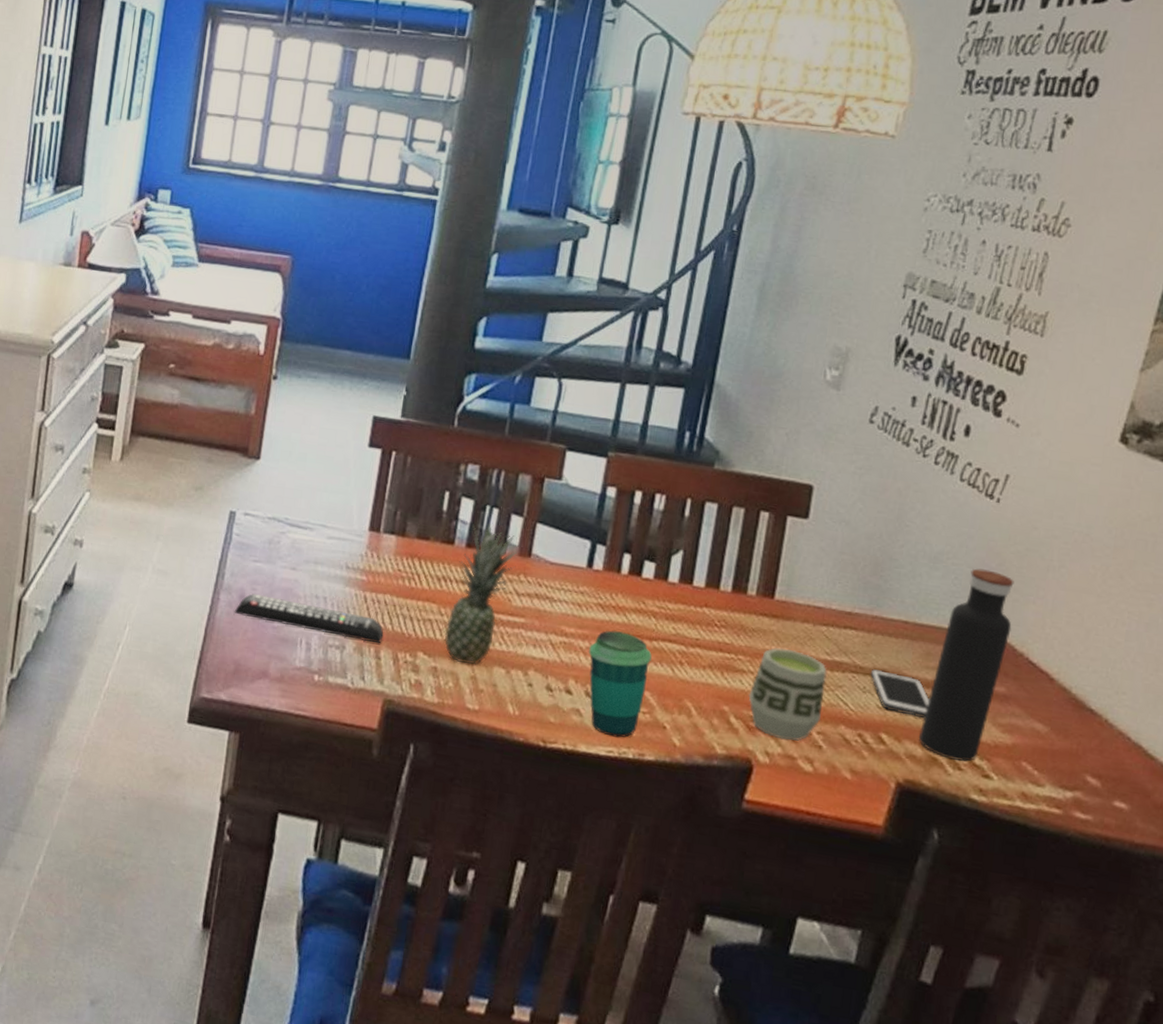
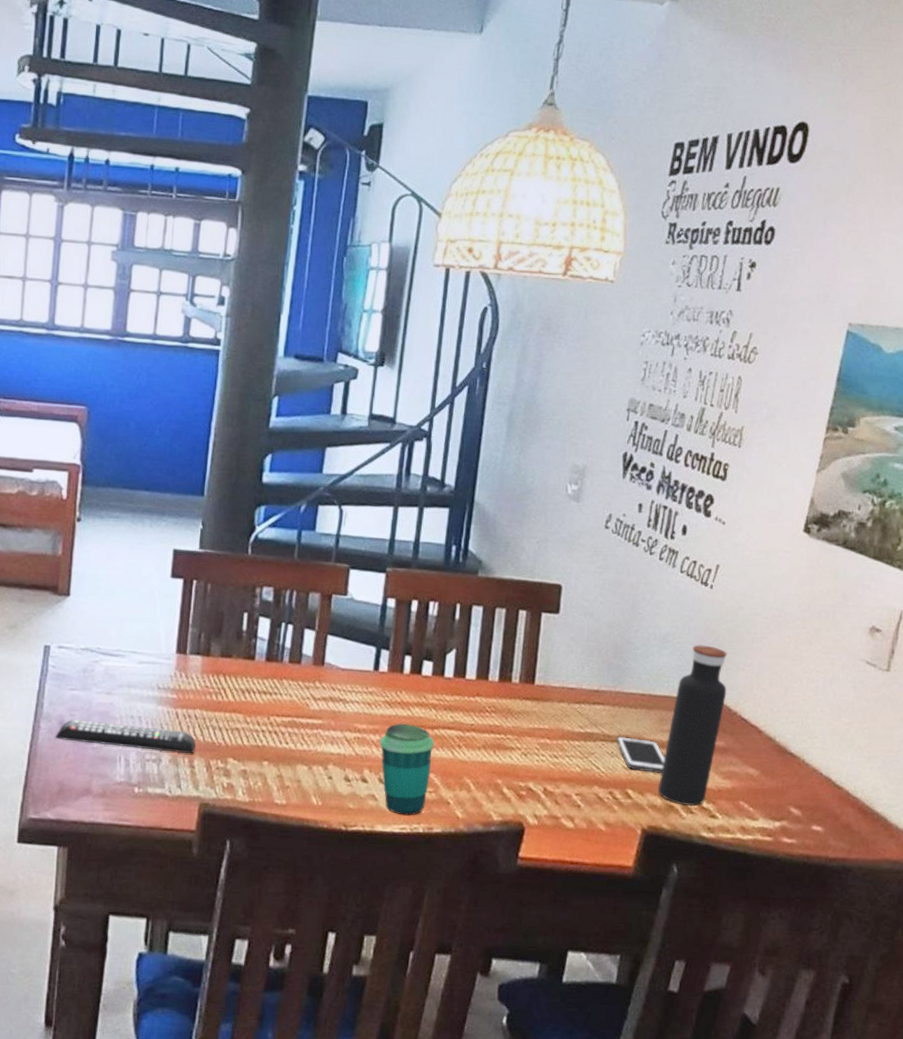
fruit: present [444,524,517,665] -> none [251,639,311,765]
cup: present [748,647,827,741] -> none [517,725,581,803]

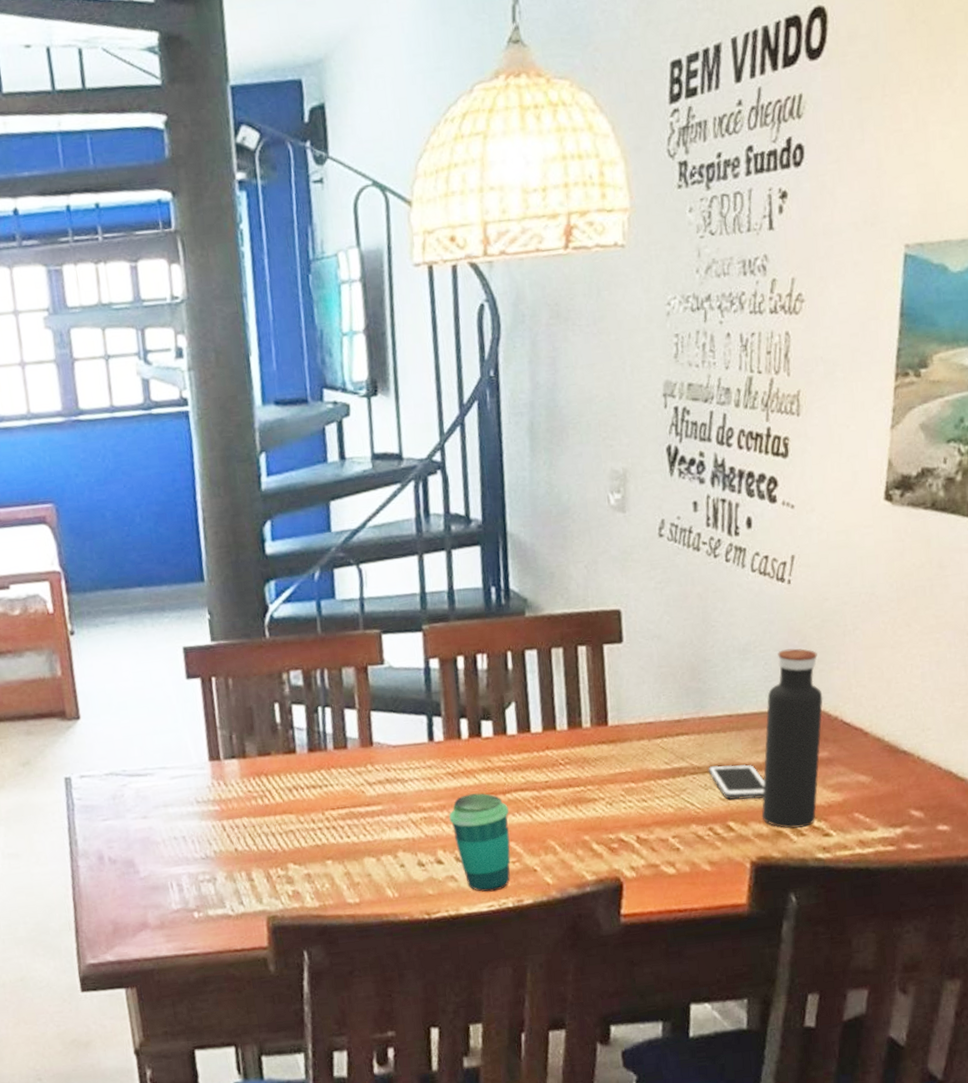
remote control: present [54,719,196,754] -> none [97,844,251,876]

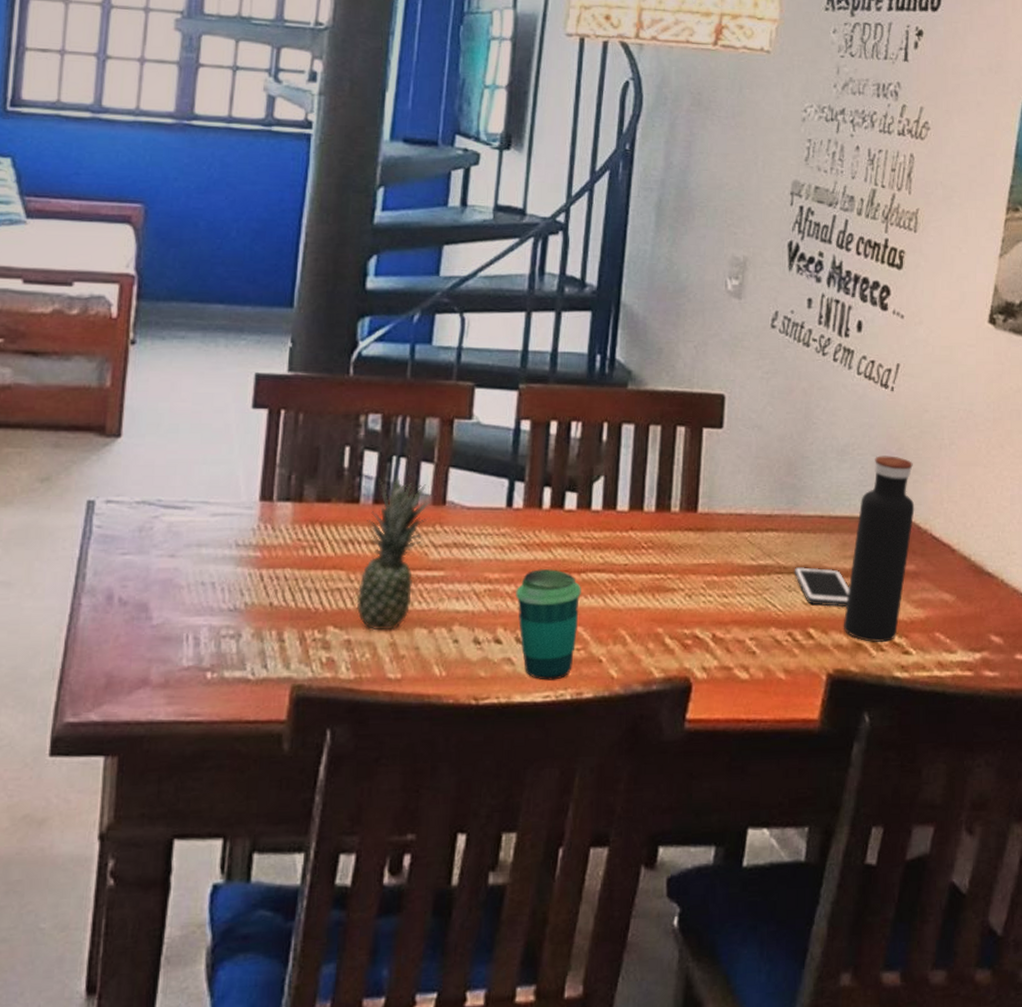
fruit: none [305,724,360,864] -> present [356,475,430,631]

